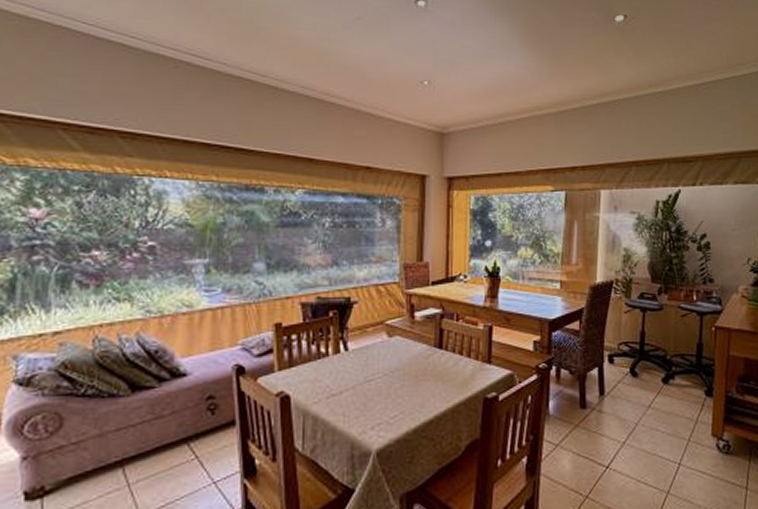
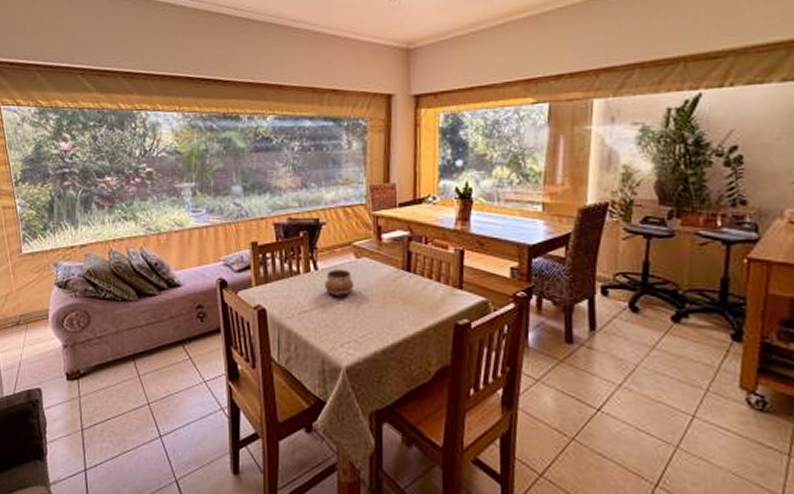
decorative bowl: none [355,349,386,378] -> present [324,270,354,297]

